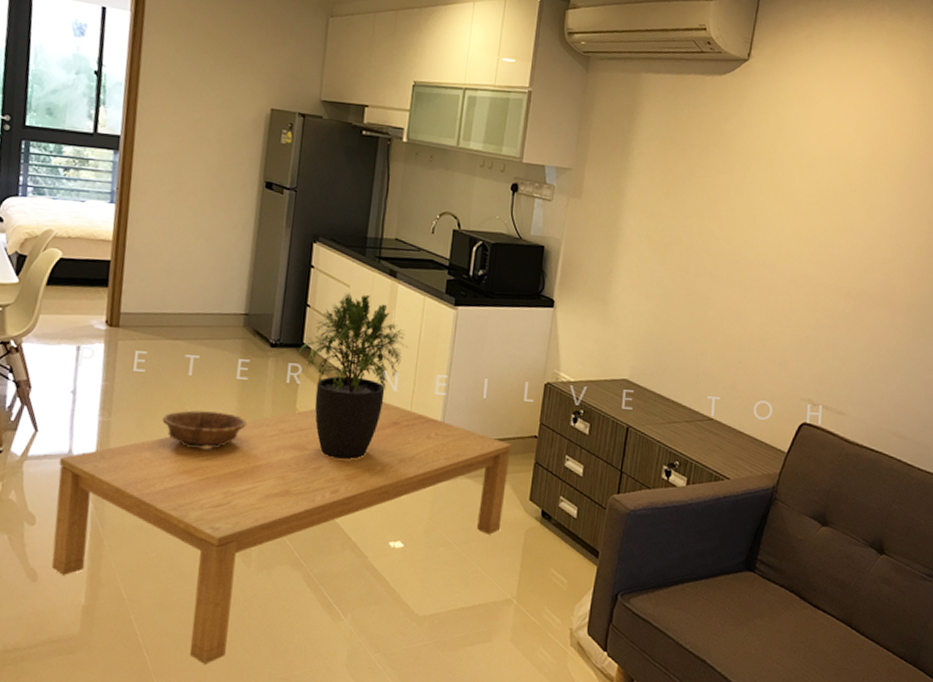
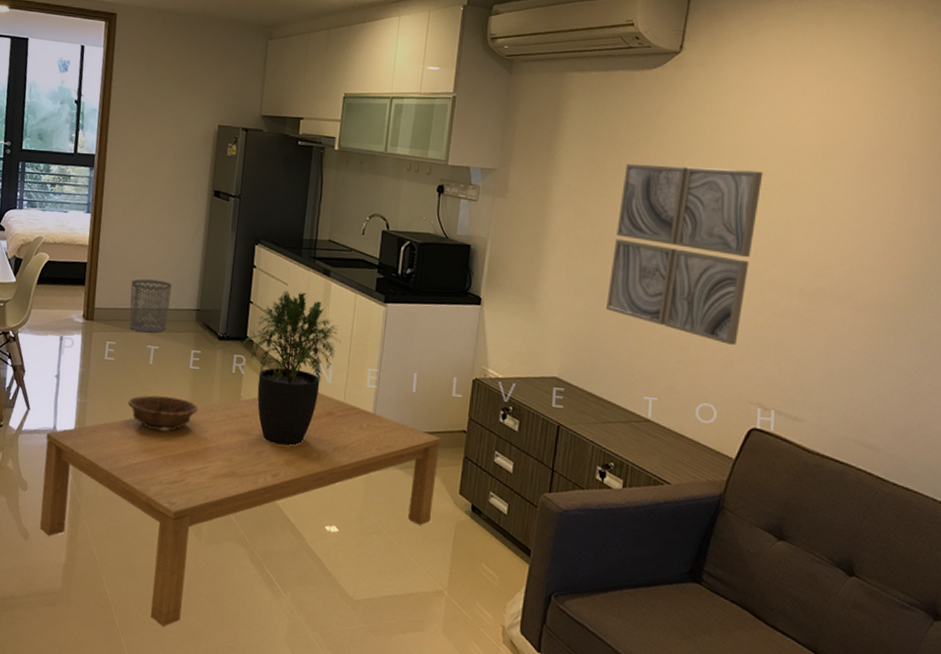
waste bin: none [163,279,216,340] -> present [129,279,173,333]
wall art: none [675,167,818,345] -> present [606,163,763,345]

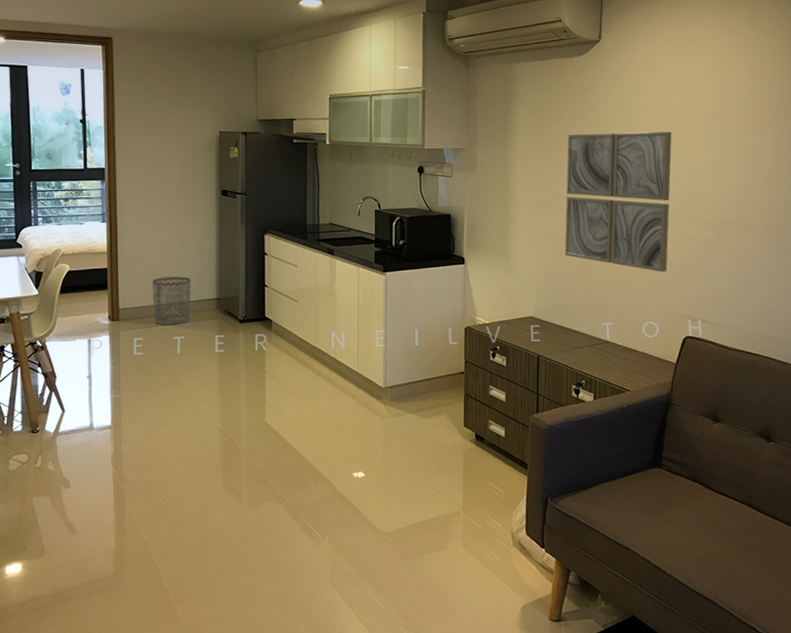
coffee table: present [40,392,442,627] -> none [84,357,445,590]
decorative bowl: present [128,395,198,430] -> none [160,380,227,412]
potted plant: present [243,290,341,446] -> none [262,271,350,408]

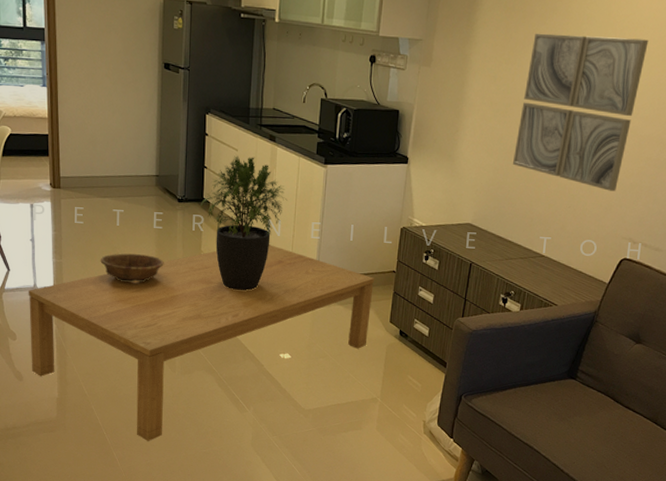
coffee table: none [84,357,445,590] -> present [28,245,375,441]
waste bin: present [152,276,192,325] -> none [93,148,132,198]
decorative bowl: none [160,380,227,412] -> present [100,253,164,283]
potted plant: none [262,271,350,408] -> present [200,156,287,291]

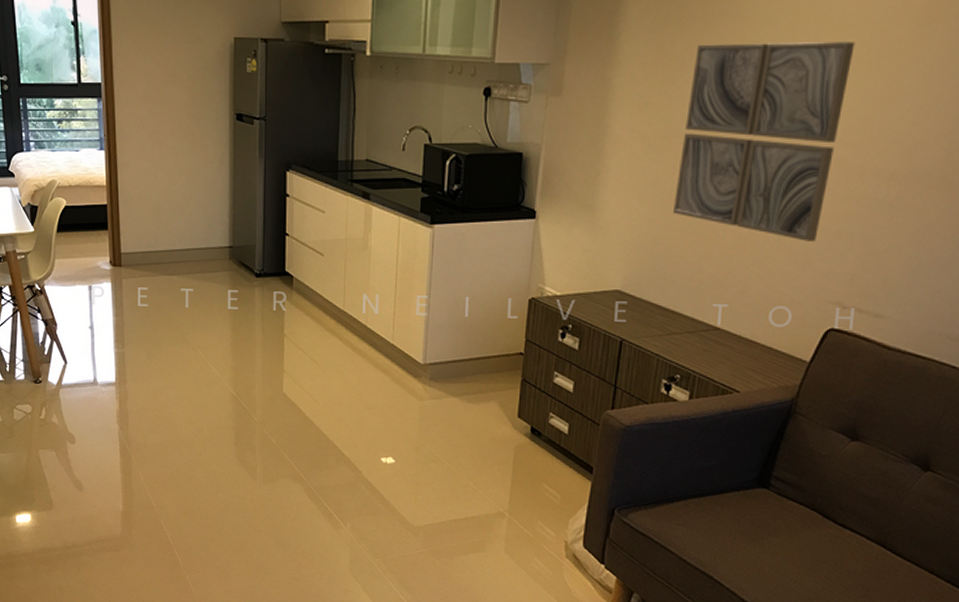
coffee table: present [28,245,375,441] -> none [87,324,498,563]
decorative bowl: present [100,253,164,283] -> none [167,340,241,374]
potted plant: present [200,156,287,291] -> none [282,219,386,381]

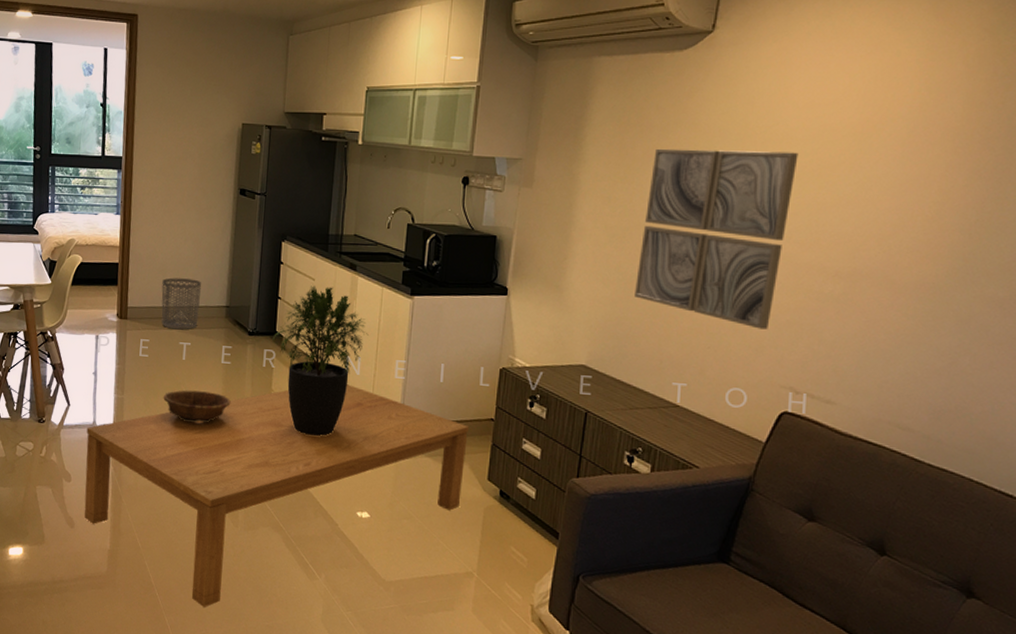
coffee table: none [87,324,498,563] -> present [84,384,470,607]
waste bin: none [157,218,201,275] -> present [161,277,202,330]
decorative bowl: none [167,340,241,374] -> present [163,390,231,423]
potted plant: none [282,219,386,381] -> present [272,285,369,436]

